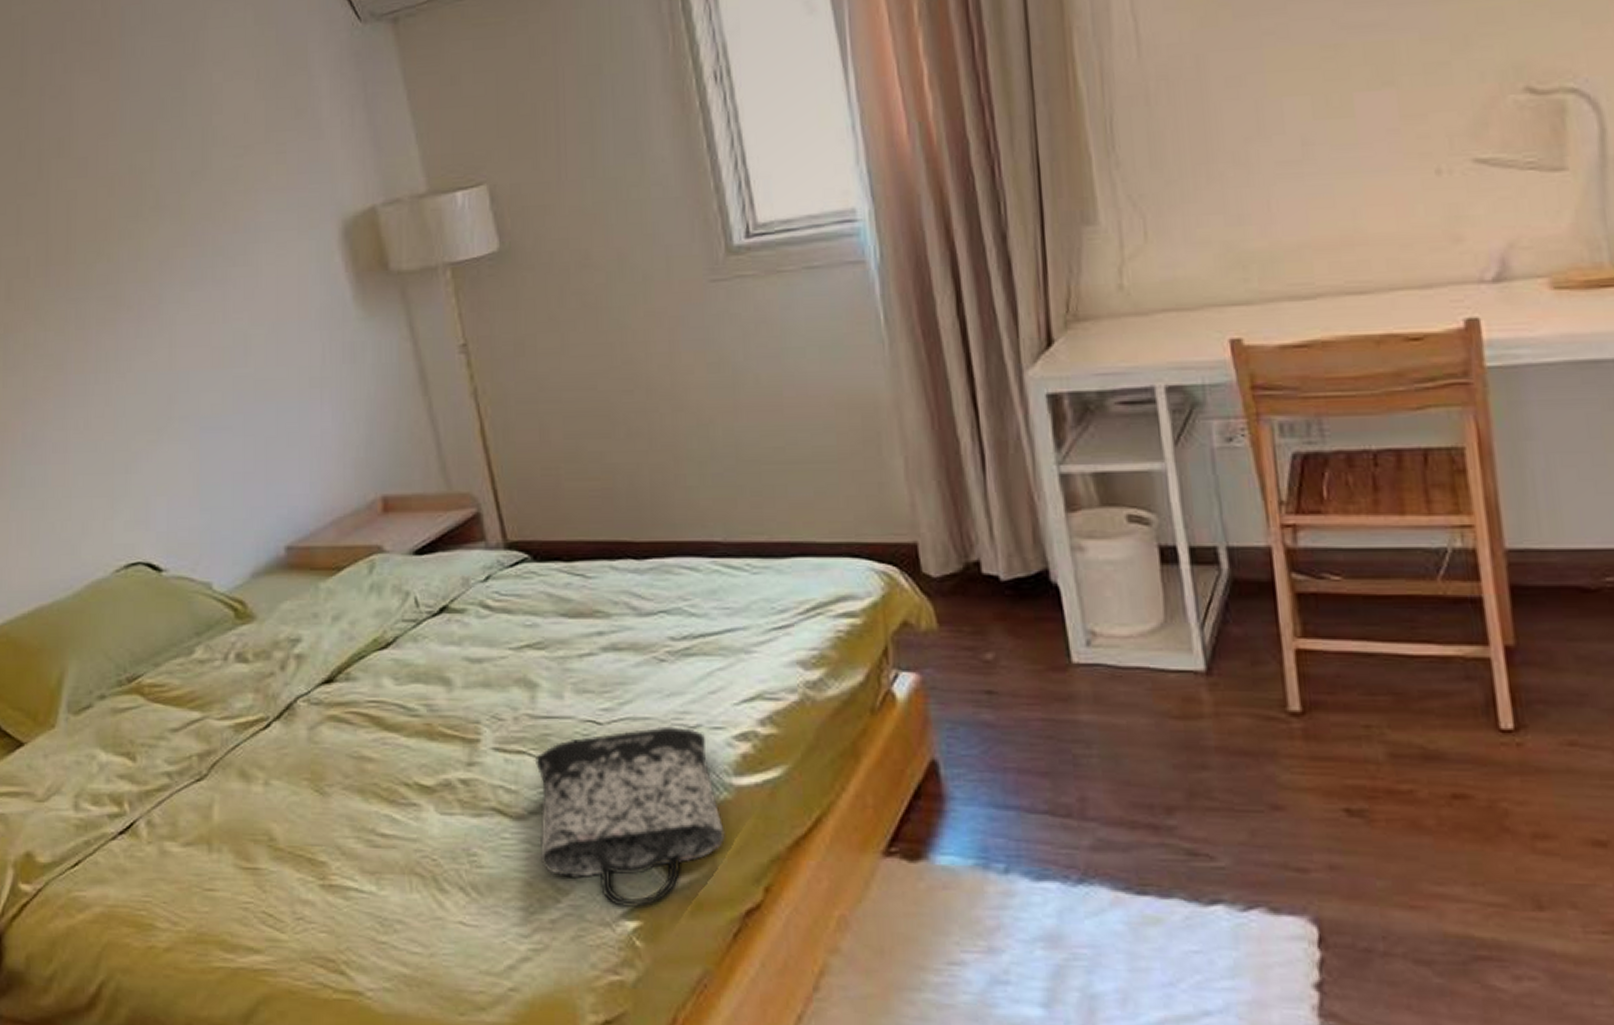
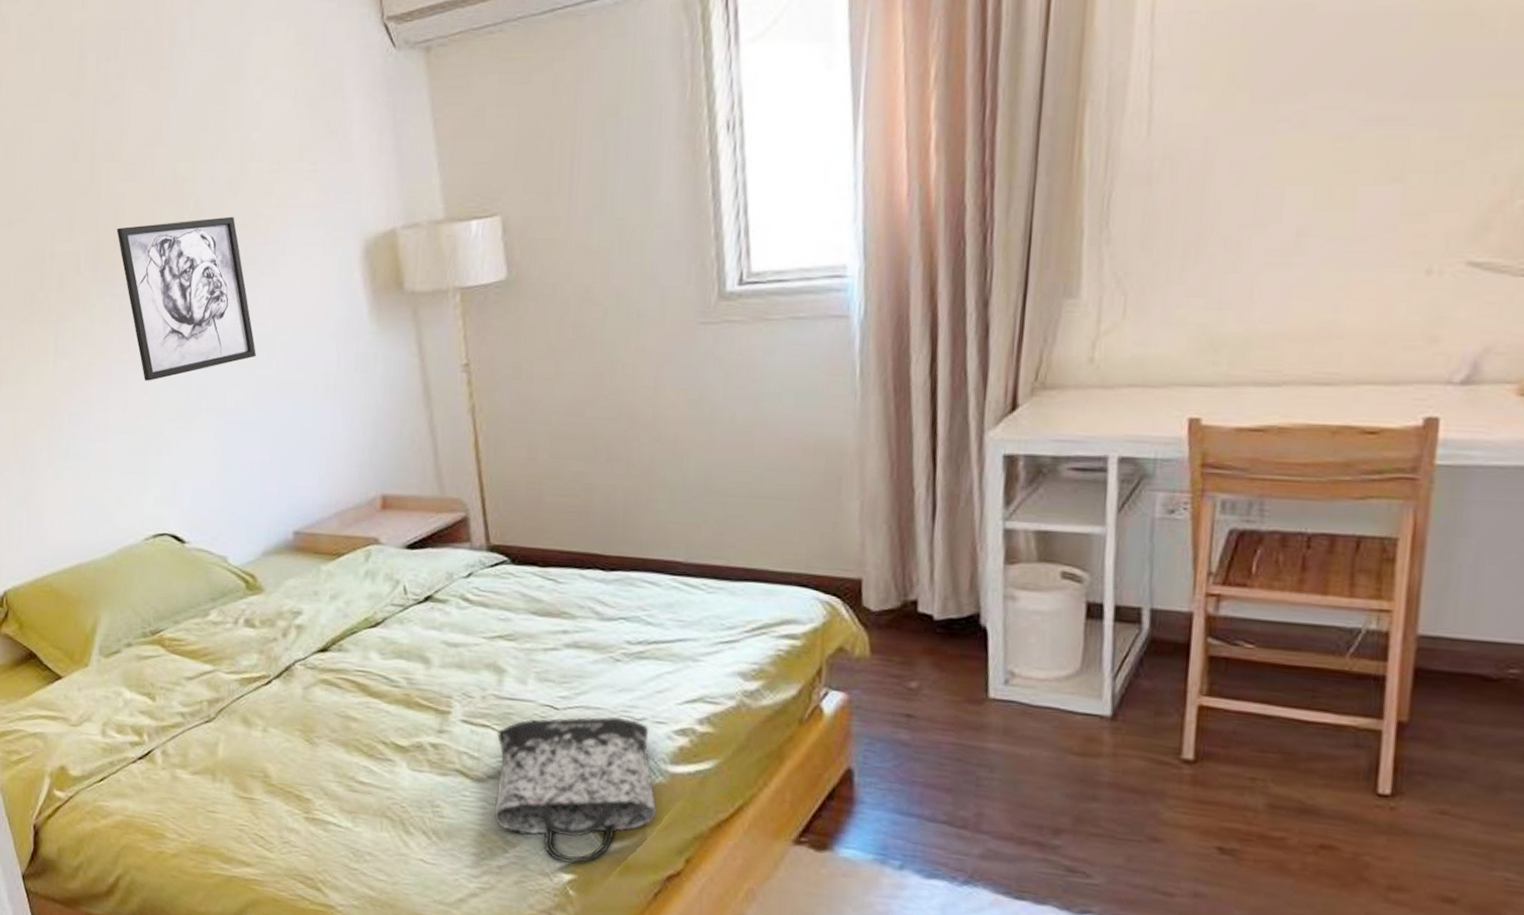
wall art: none [69,206,231,392] -> present [116,216,256,381]

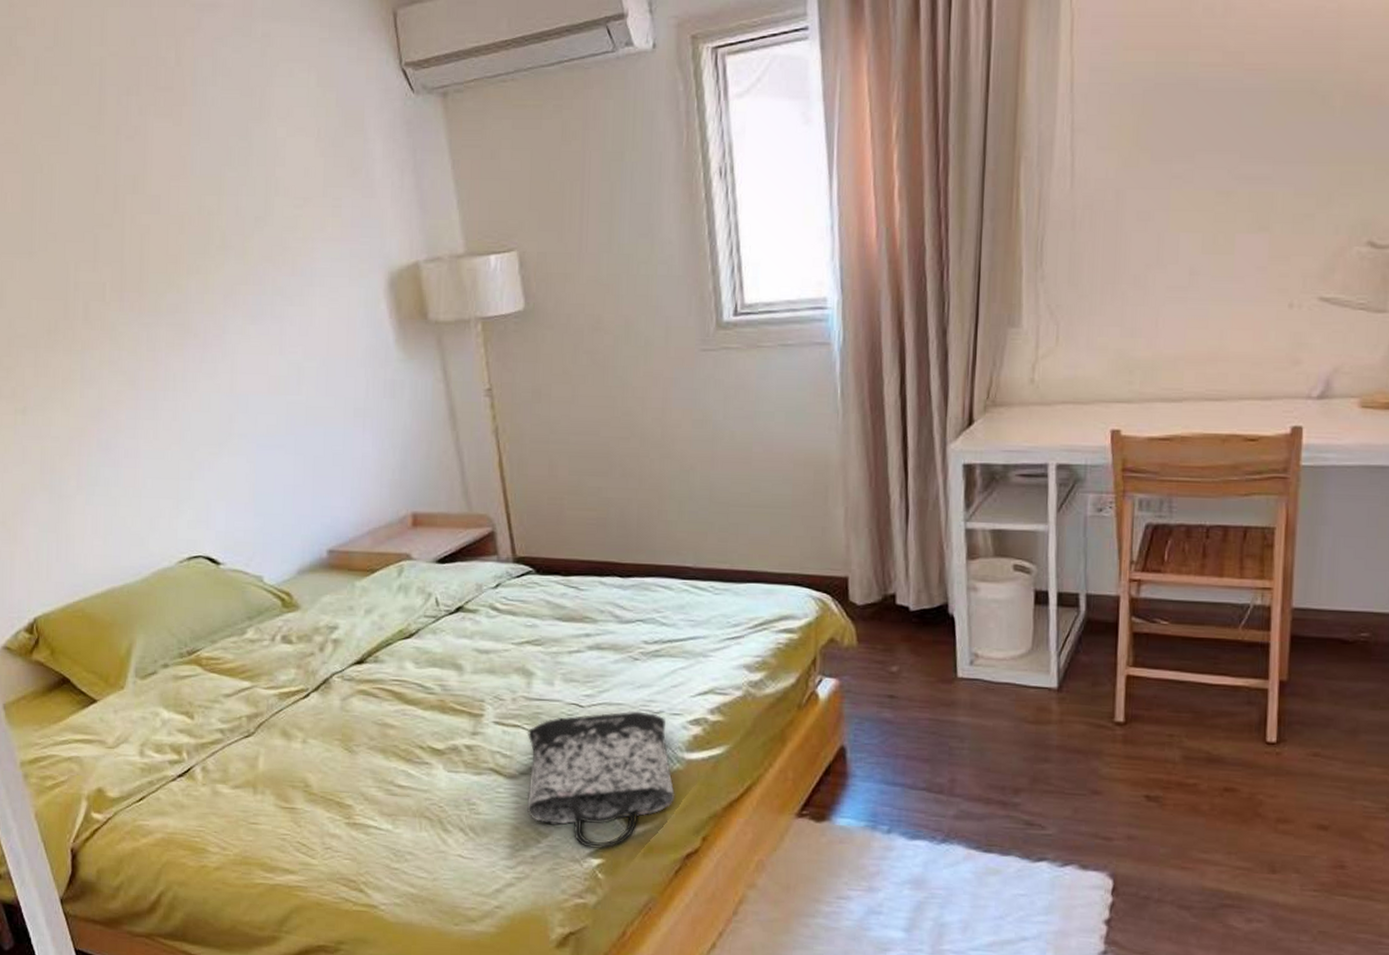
wall art: present [116,216,256,381] -> none [142,249,286,408]

